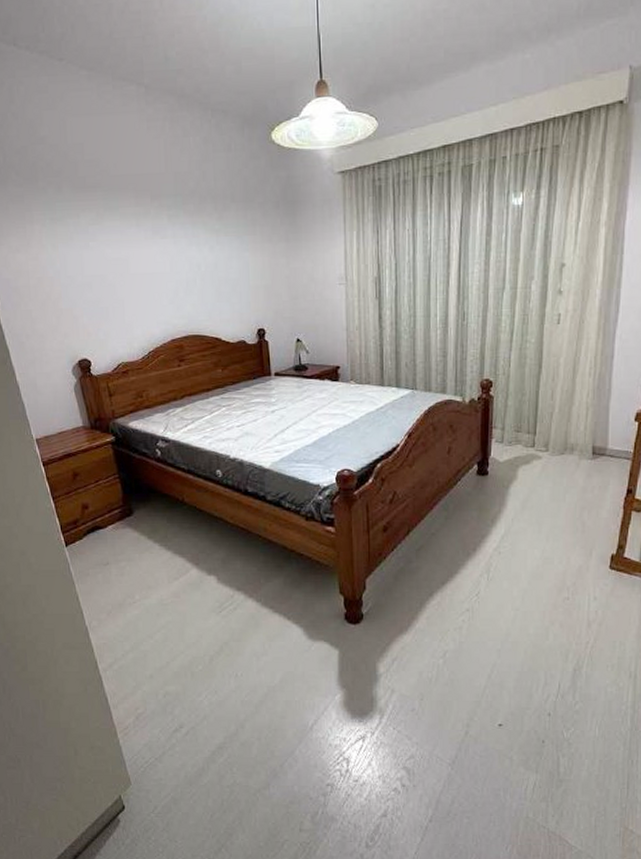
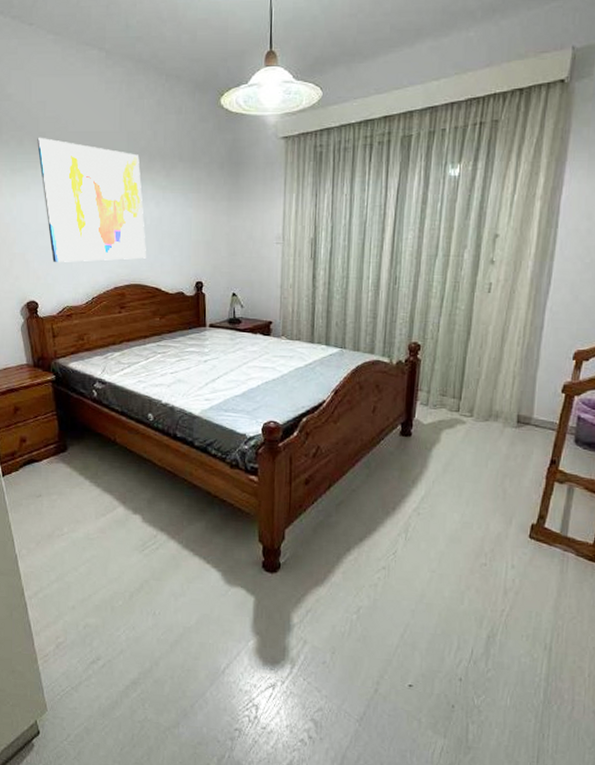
wall art: none [77,182,203,316] -> present [37,137,146,262]

